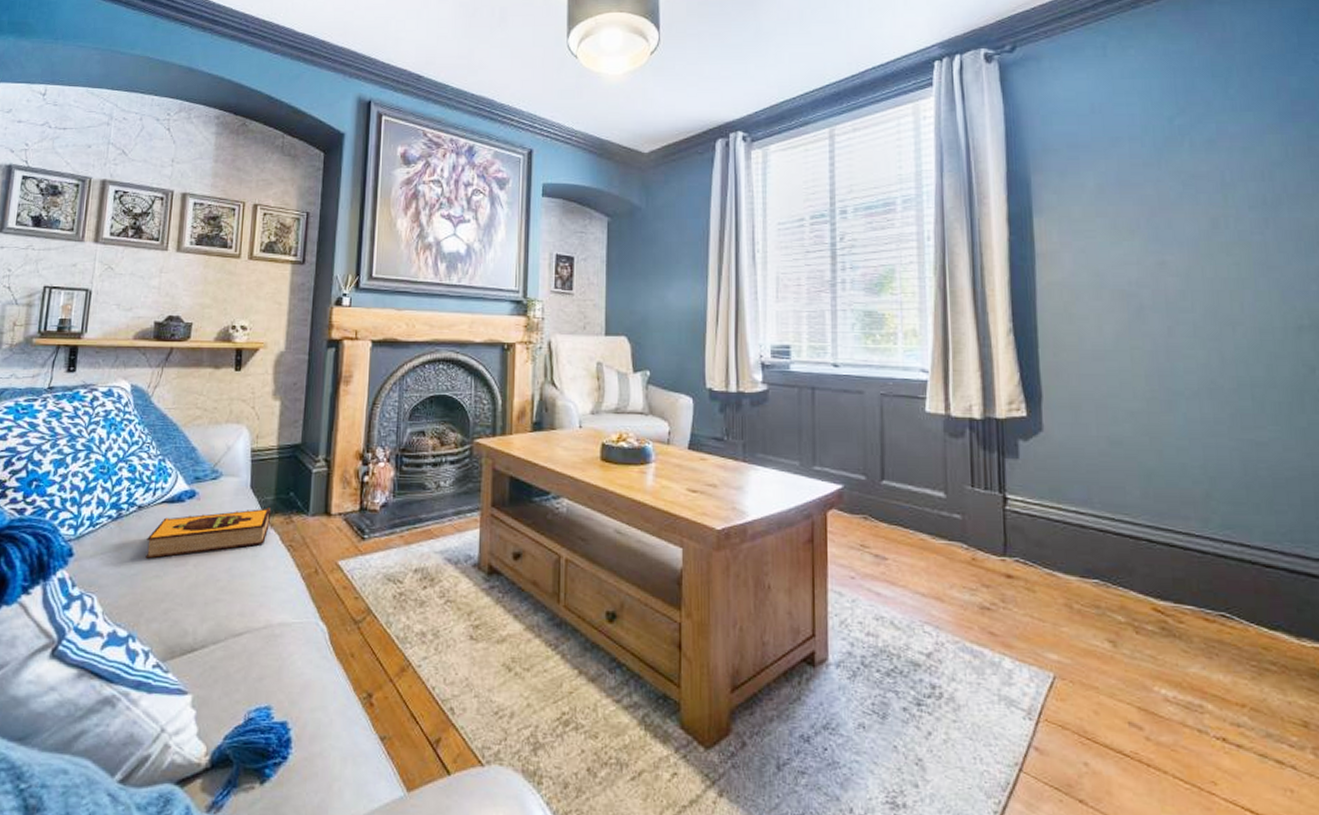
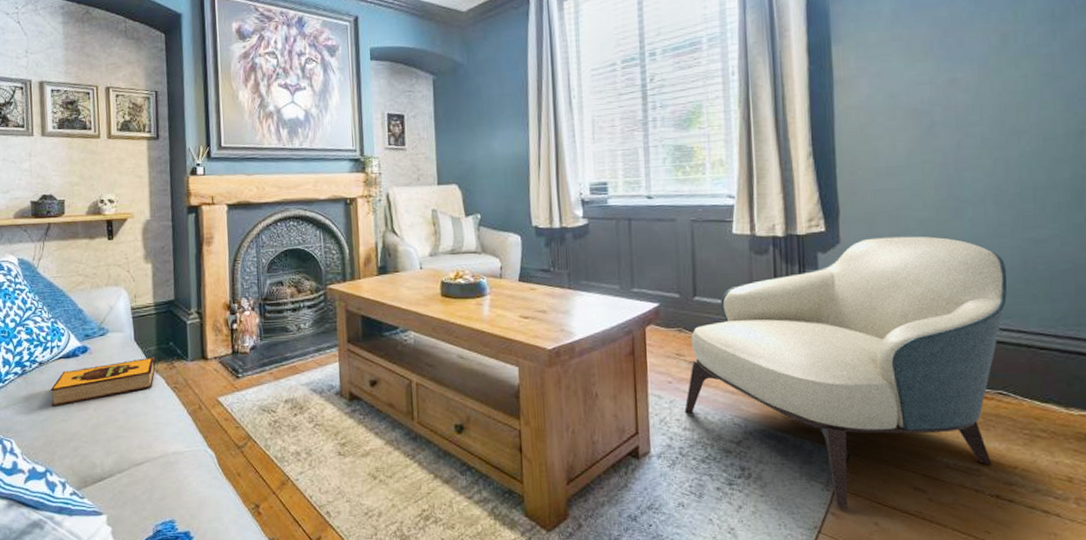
armchair: none [868,427,1227,743] -> present [684,236,1008,509]

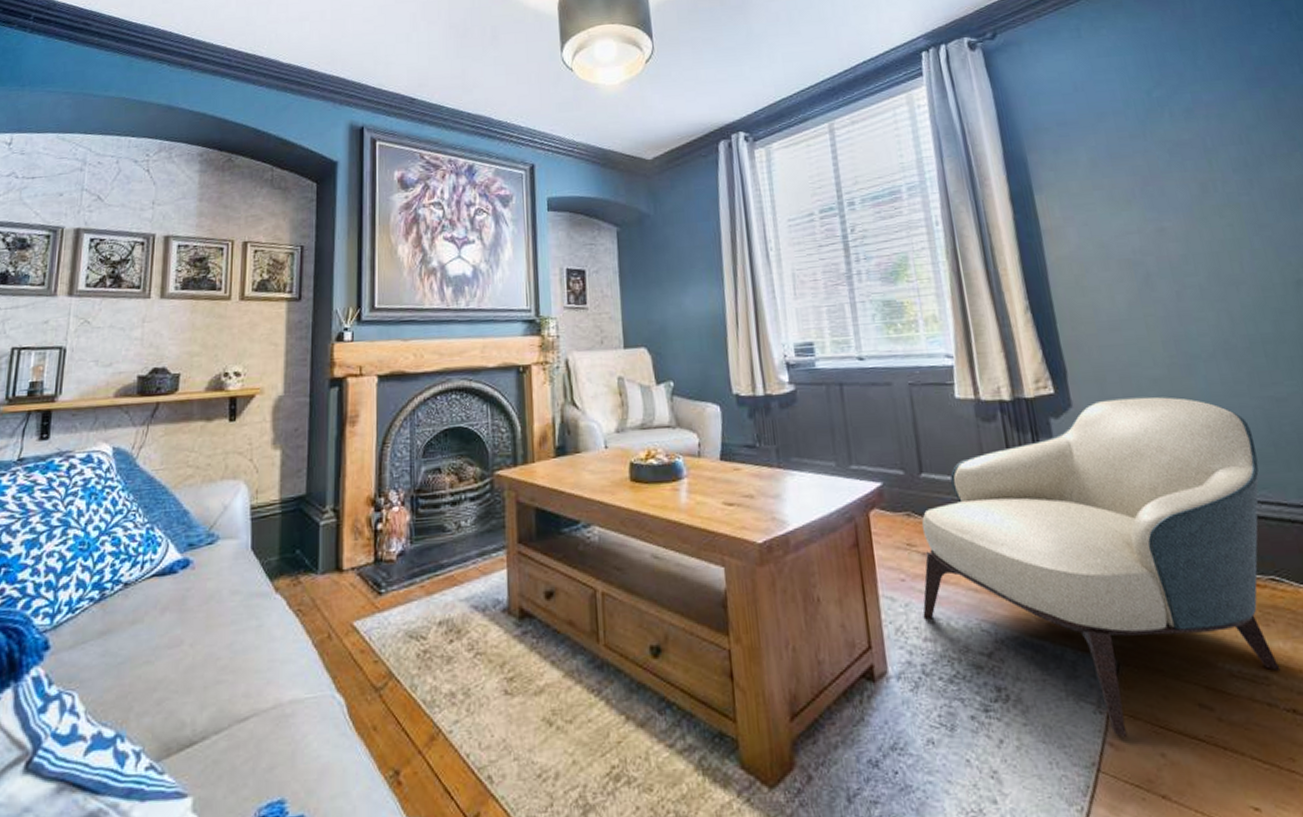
hardback book: present [50,356,156,407] -> none [134,570,276,643]

